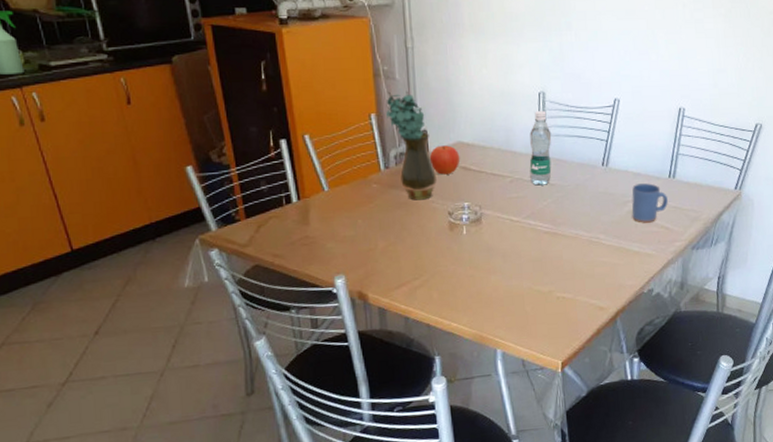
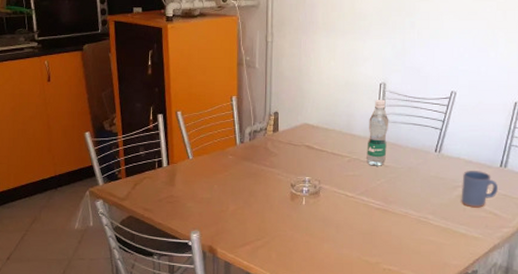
vase: present [386,91,437,200] -> none [245,78,283,172]
fruit: present [429,145,460,175] -> none [278,126,305,151]

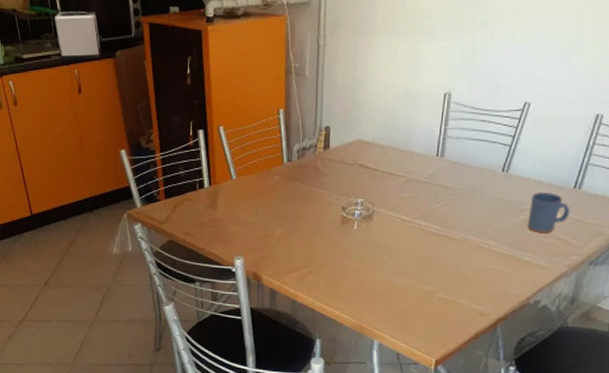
toaster: none [28,10,72,54] -> present [54,11,102,62]
bottle: present [367,100,389,166] -> none [425,112,453,187]

